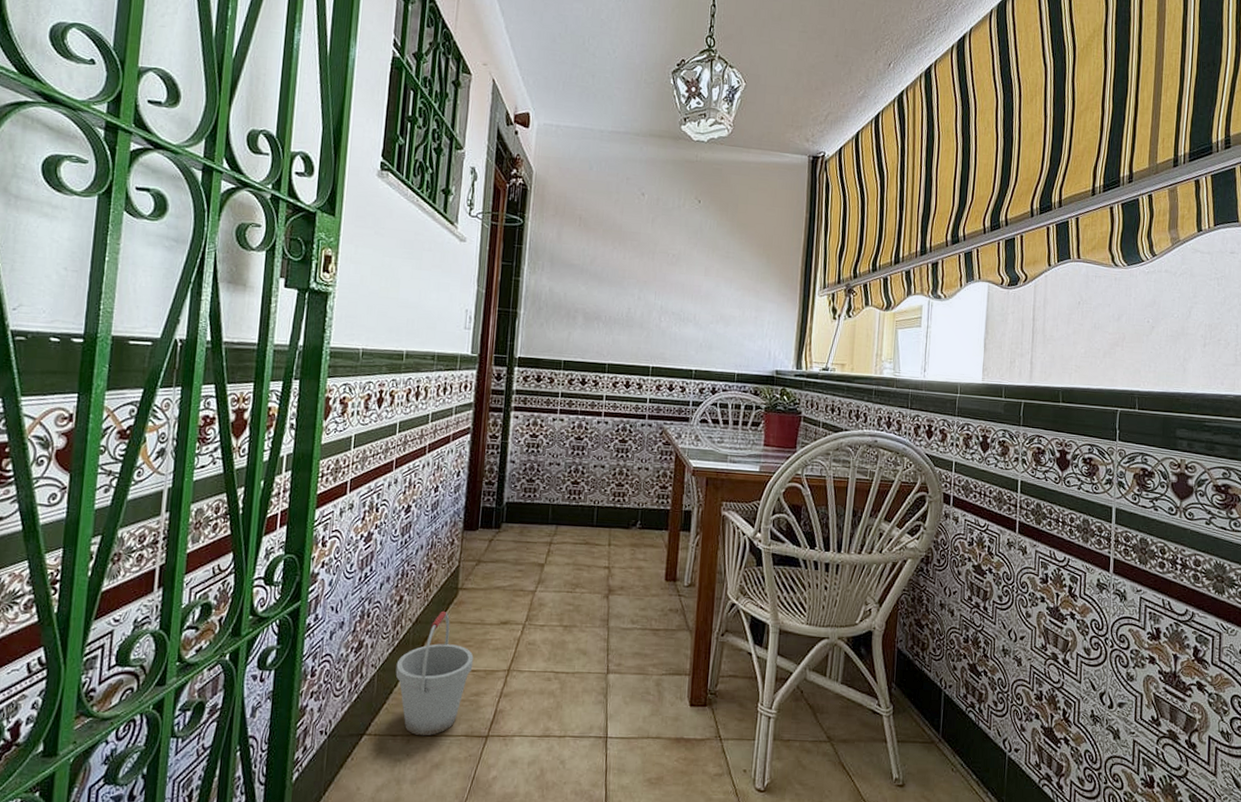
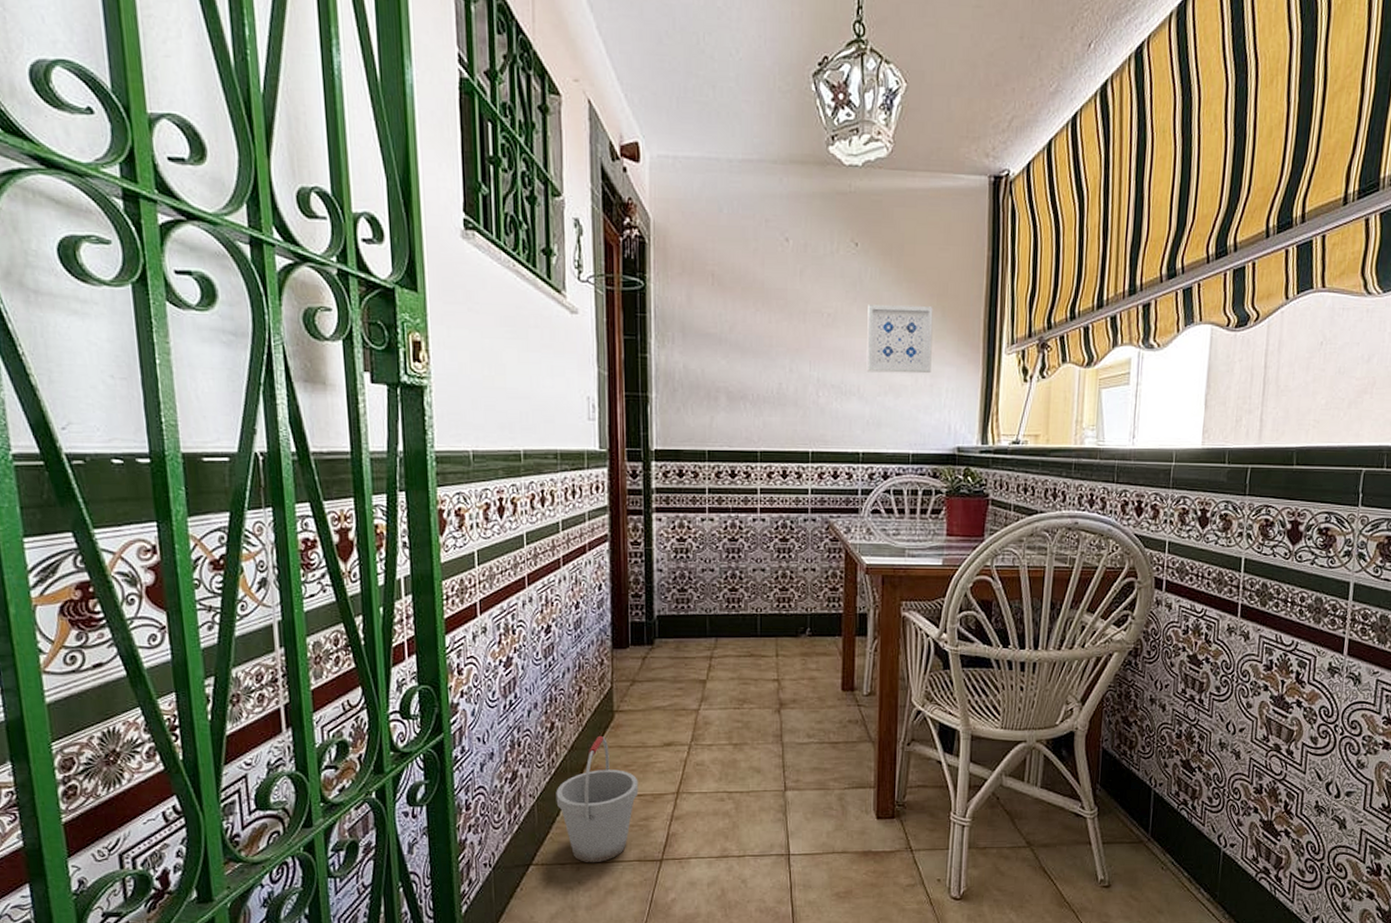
wall art: none [702,249,760,308] -> present [866,305,933,374]

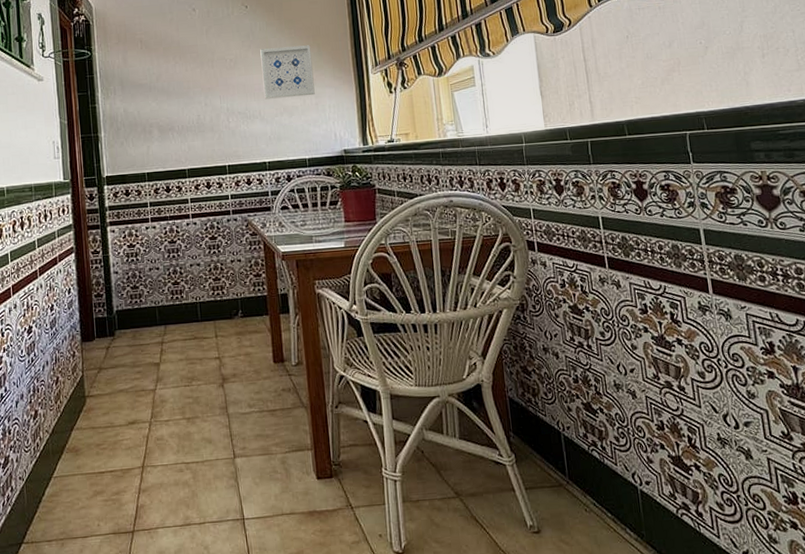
bucket: present [556,735,639,863] -> none [41,419,110,539]

